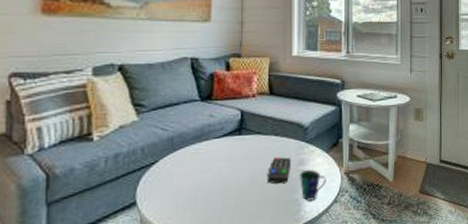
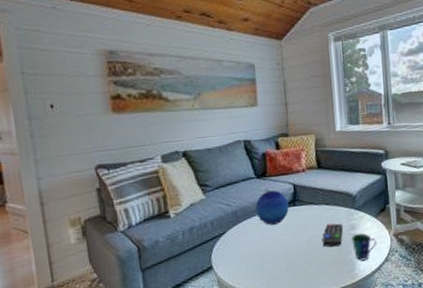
decorative ball: none [196,115,233,156] -> present [255,190,289,225]

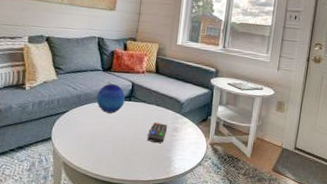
cup: present [352,233,377,261] -> none [172,136,194,161]

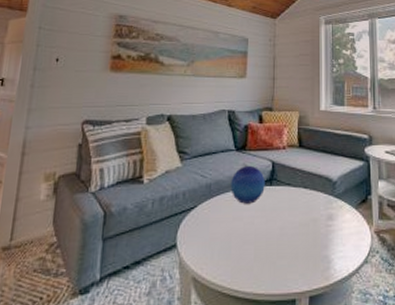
remote control: present [147,122,168,144] -> none [296,210,321,238]

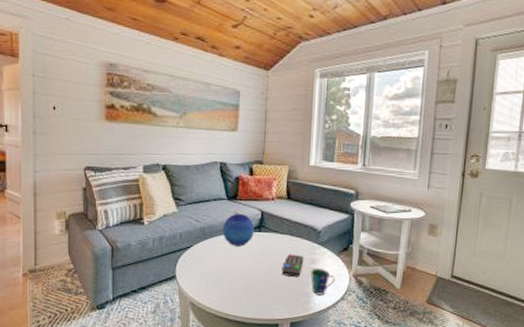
remote control: none [296,210,321,238] -> present [281,254,304,278]
cup: none [329,226,356,259] -> present [311,269,336,295]

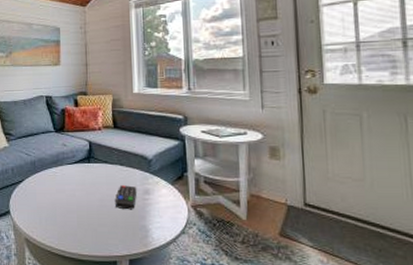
decorative ball: present [222,213,254,246] -> none [52,145,84,179]
cup: present [311,269,336,295] -> none [146,200,173,229]

